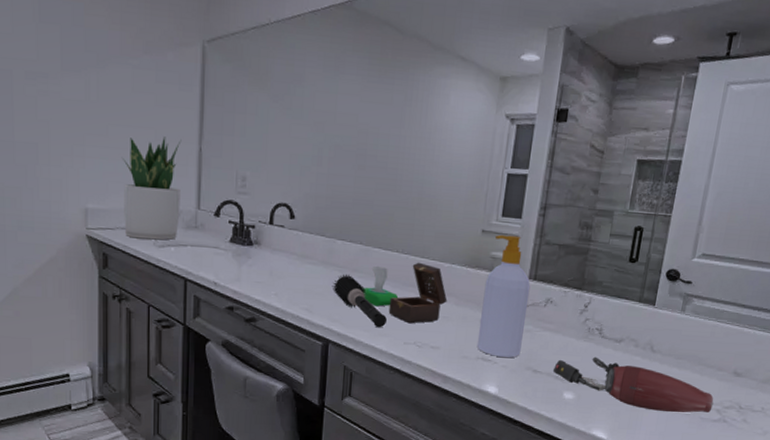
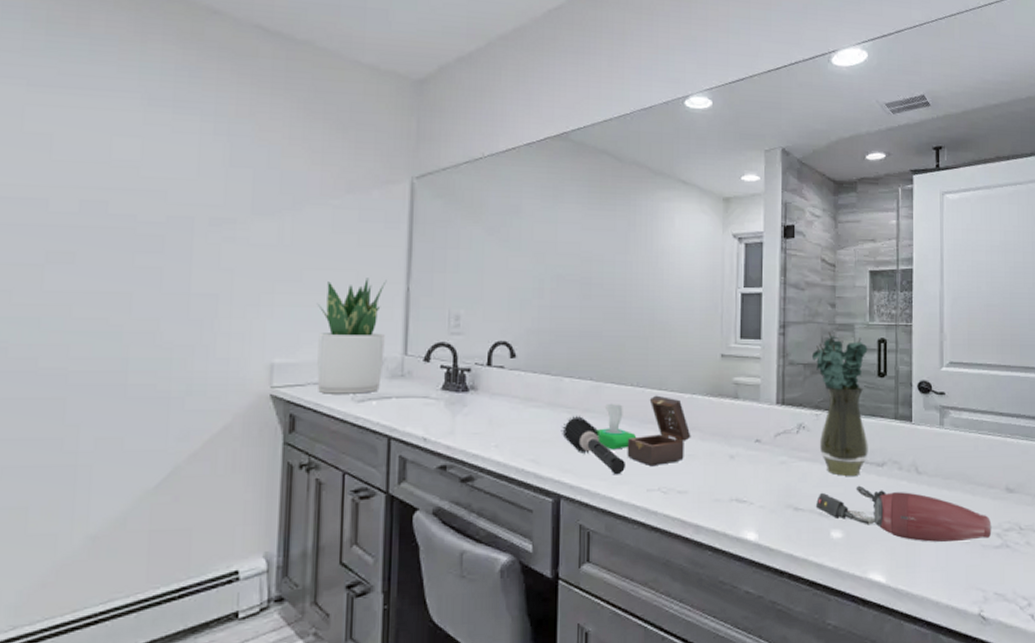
soap bottle: present [476,234,531,358] -> none [728,358,779,497]
vase: none [563,216,624,348] -> present [812,332,868,476]

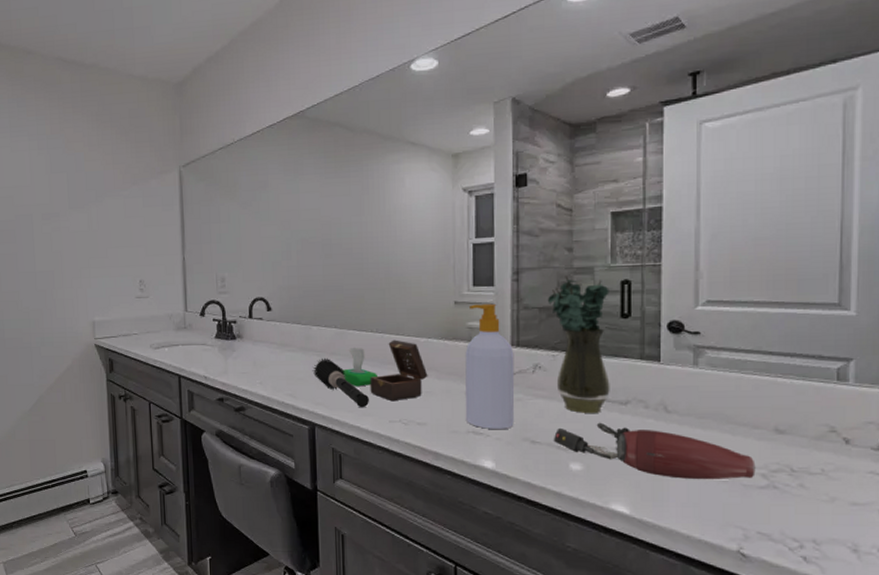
planter: present [317,278,387,394] -> none [119,251,171,343]
soap bottle: none [728,358,779,497] -> present [465,303,515,430]

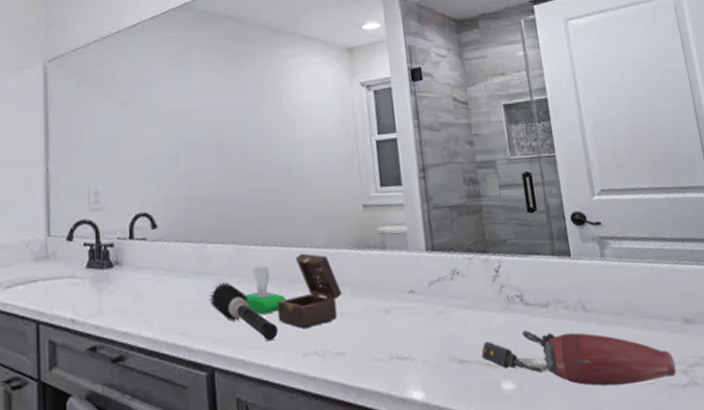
soap bottle: present [465,303,515,430] -> none [379,204,439,352]
vase: present [548,276,610,413] -> none [456,171,530,322]

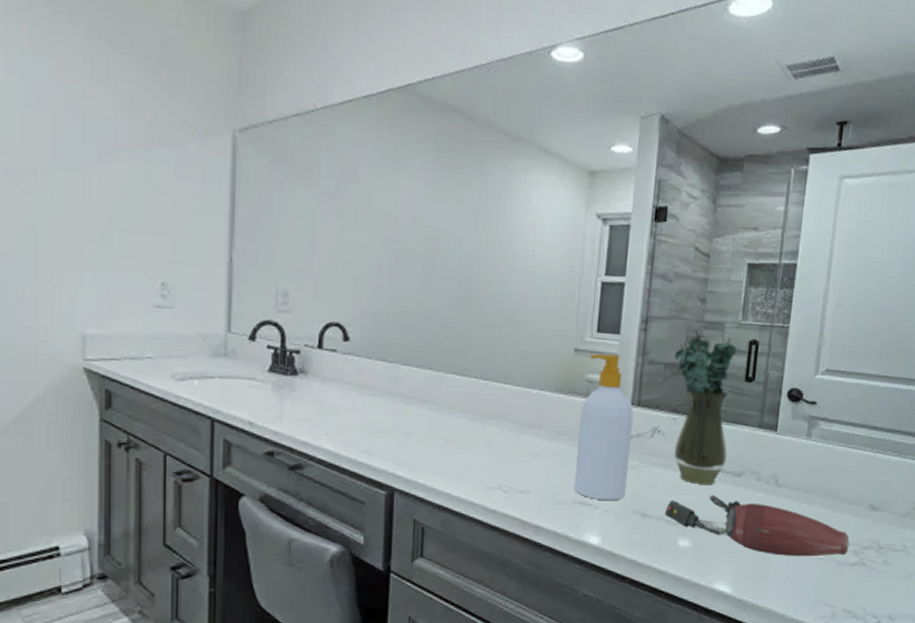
hairbrush: present [208,281,278,341] -> none [396,406,464,471]
wet wipes pack: present [244,266,287,315] -> none [434,396,478,445]
jewelry box: present [277,253,342,329] -> none [466,389,537,464]
soap bottle: none [379,204,439,352] -> present [573,353,634,501]
vase: none [456,171,530,322] -> present [673,330,737,484]

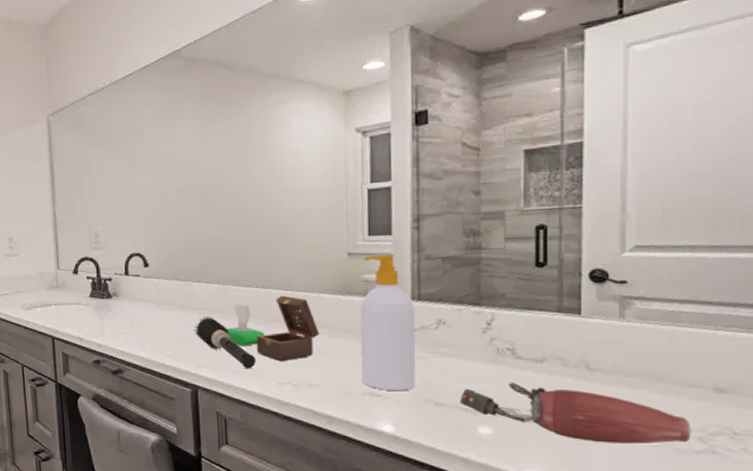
hairbrush: none [396,406,464,471] -> present [193,315,256,369]
wet wipes pack: none [434,396,478,445] -> present [226,305,266,347]
jewelry box: none [466,389,537,464] -> present [256,295,320,362]
vase: present [673,330,737,484] -> none [453,222,524,372]

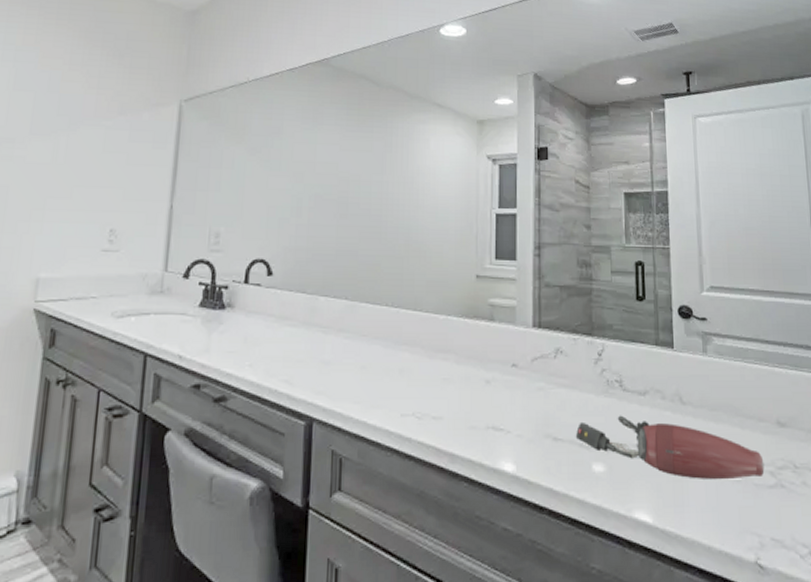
hairbrush: present [193,315,256,369] -> none [315,335,379,398]
wet wipes pack: present [226,305,266,347] -> none [350,324,391,372]
jewelry box: present [256,295,320,362] -> none [381,316,446,390]
soap bottle: present [360,254,416,392] -> none [485,279,536,425]

